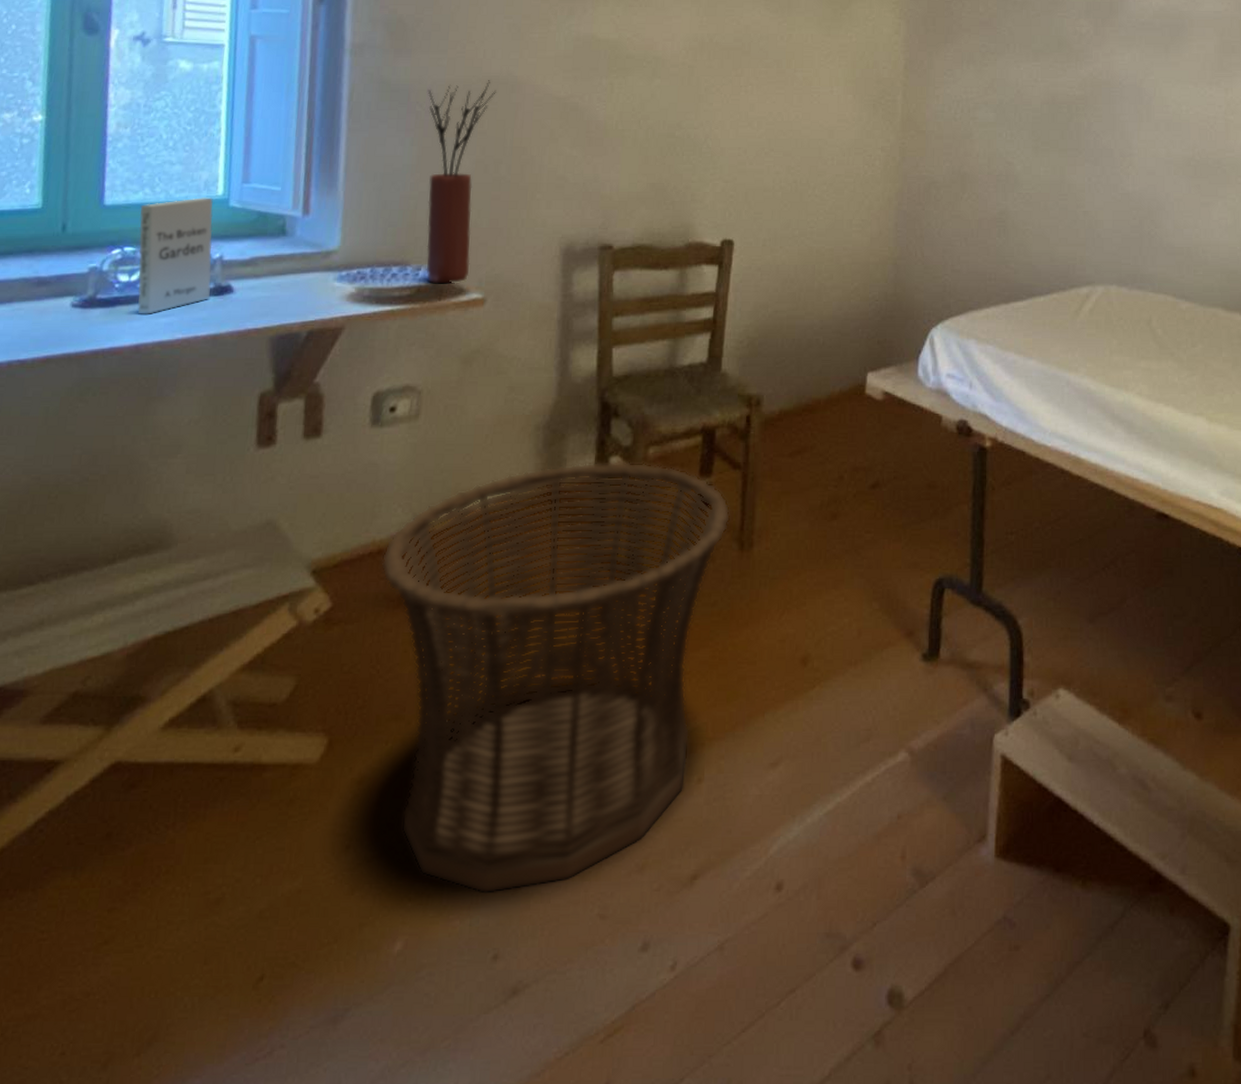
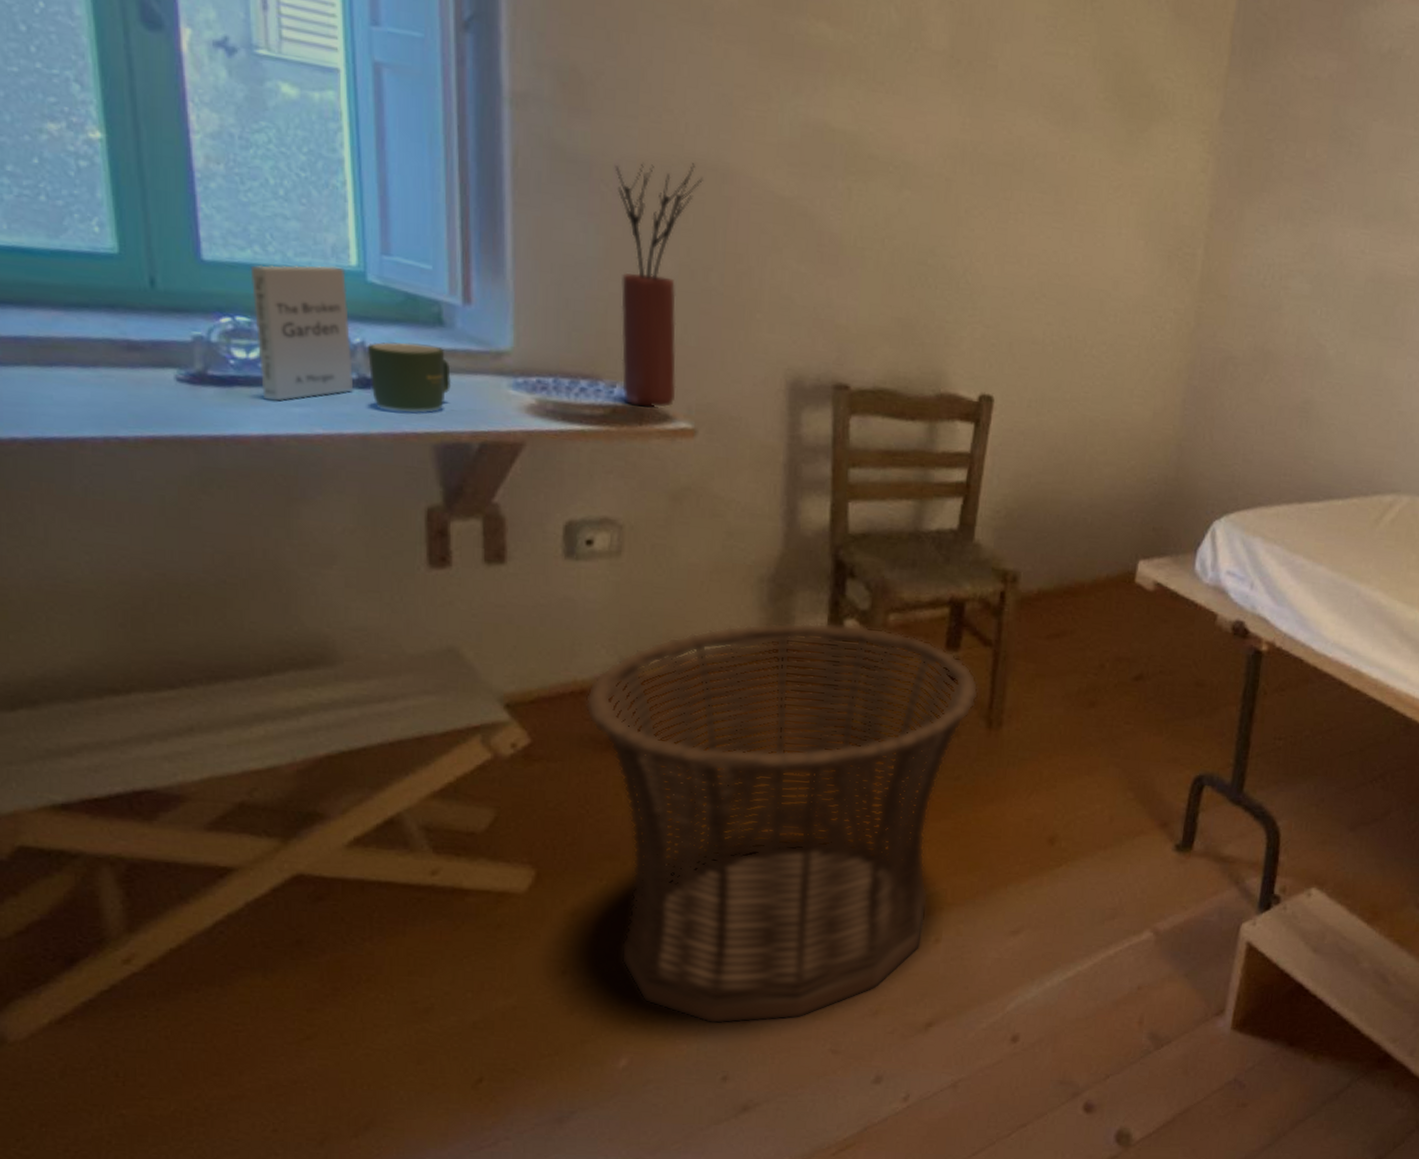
mug: none [223,253,289,312] -> present [368,342,451,414]

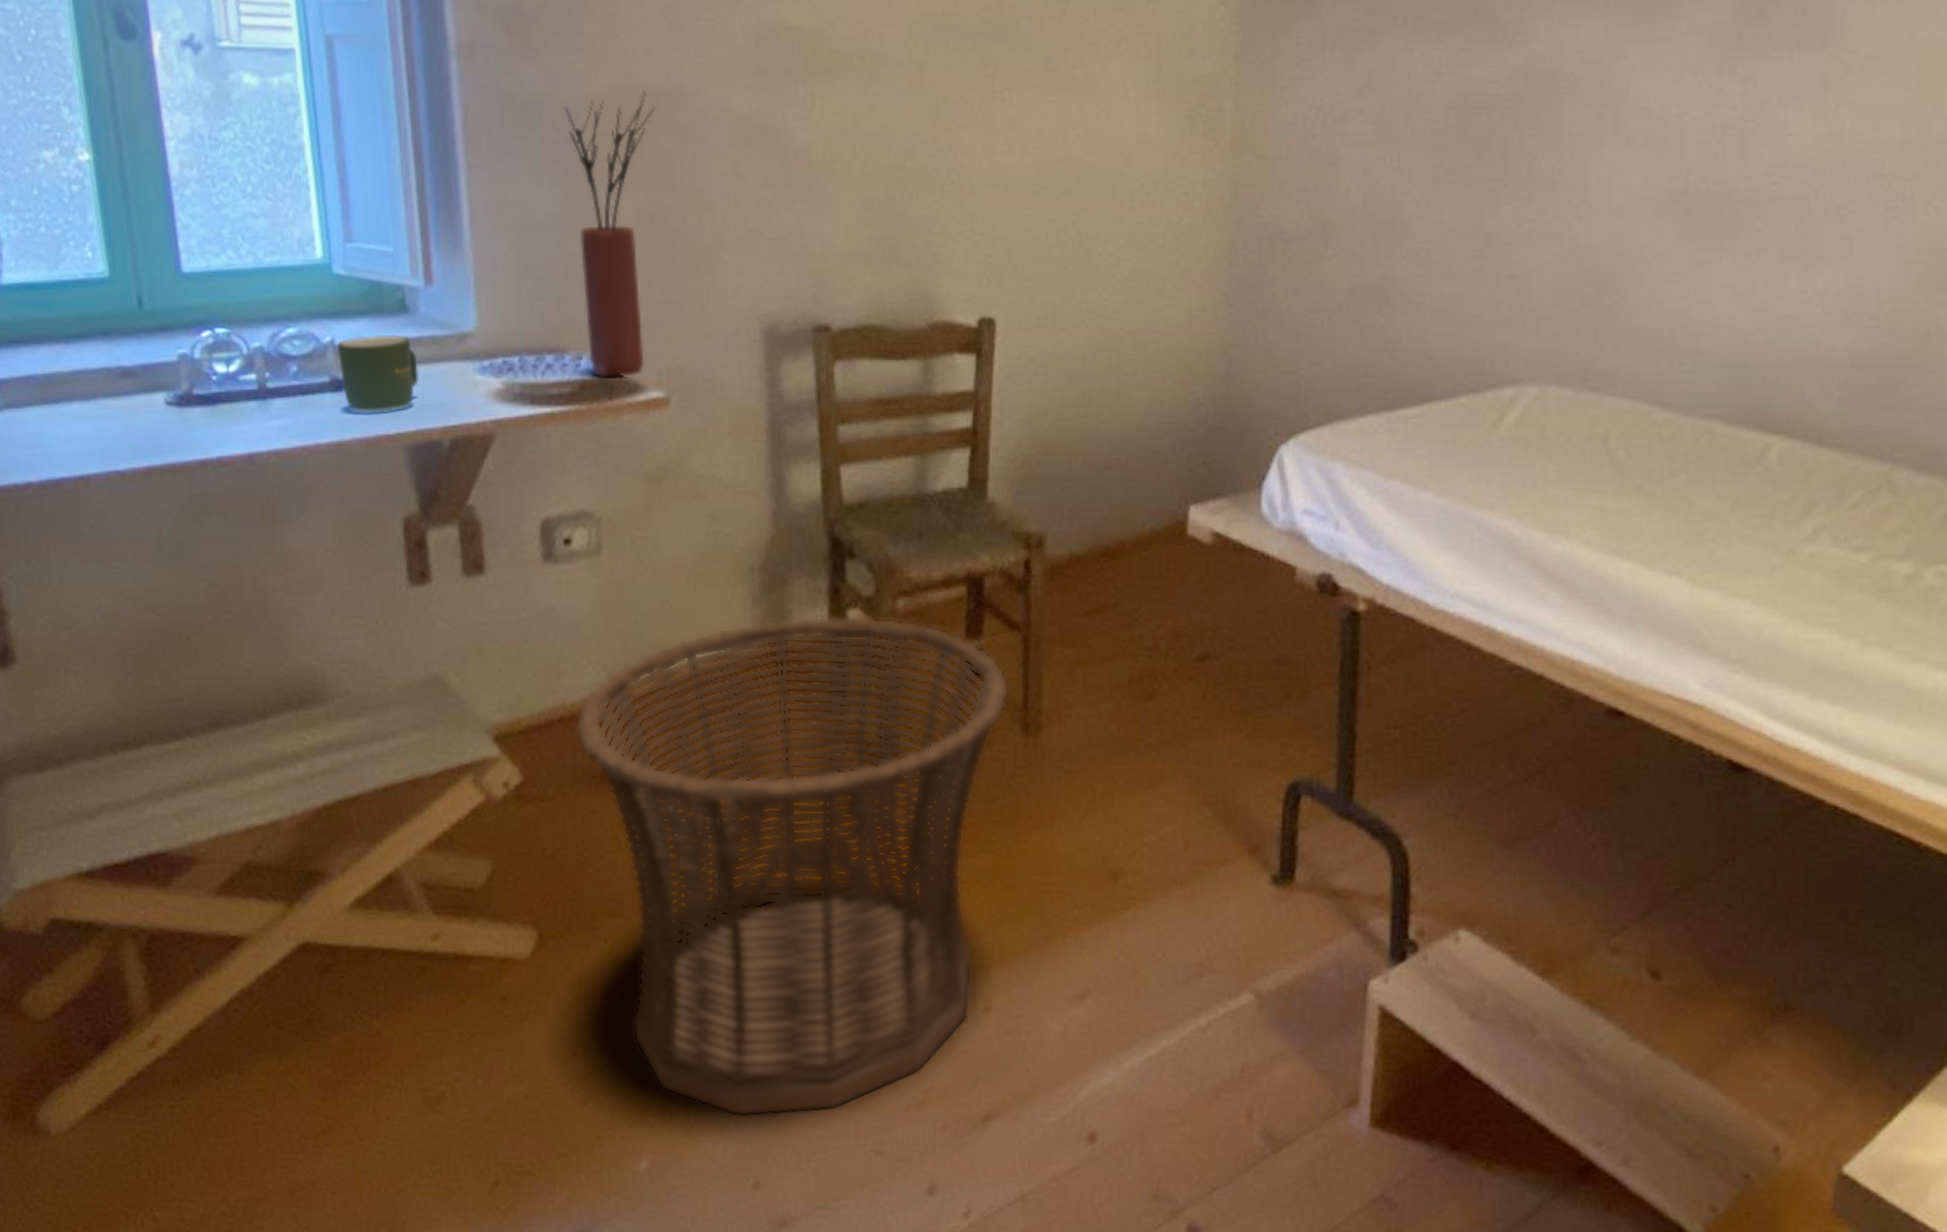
book: present [250,265,354,401] -> none [225,262,327,415]

